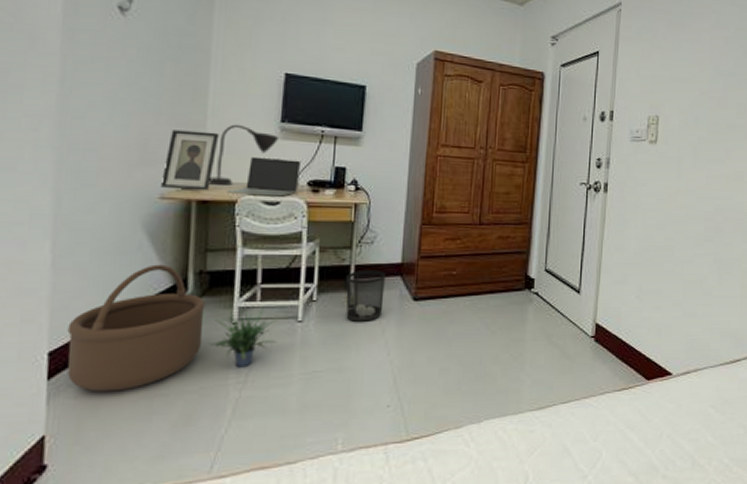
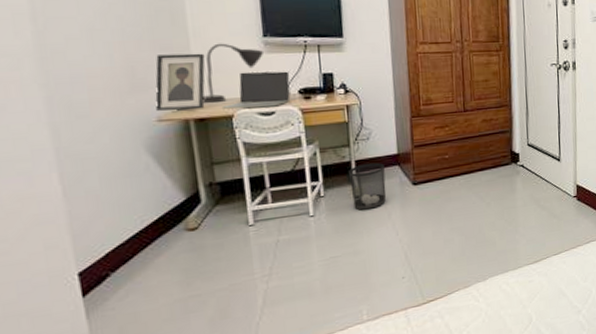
basket: present [67,264,205,392] -> none [92,181,224,302]
potted plant: present [208,304,280,368] -> none [229,209,295,263]

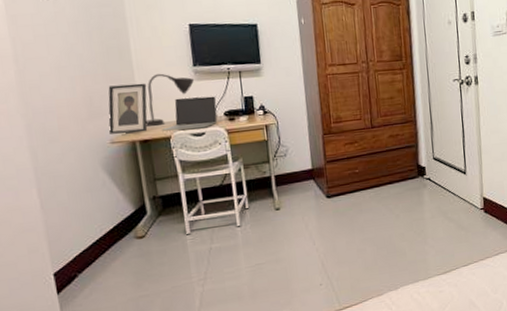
waste bin: present [349,162,387,211] -> none [269,177,303,222]

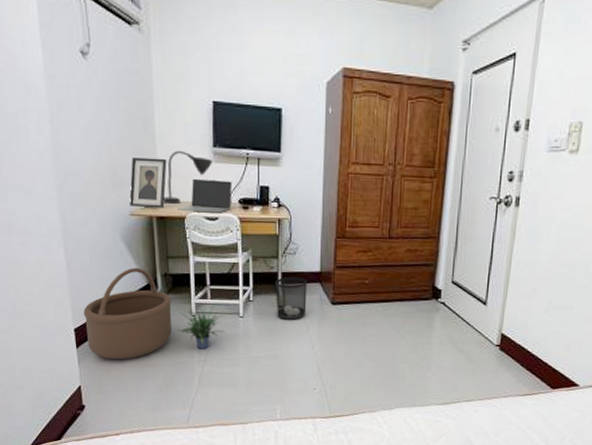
basket: none [63,195,167,299] -> present [83,267,173,360]
potted plant: none [171,219,225,269] -> present [176,300,226,350]
waste bin: none [269,177,303,222] -> present [276,276,307,320]

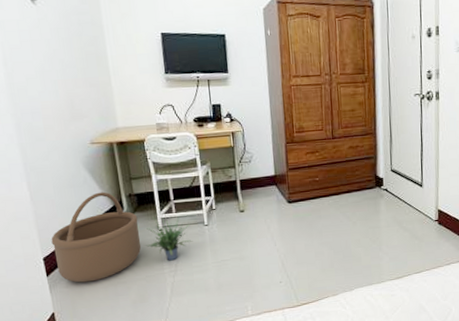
picture frame: present [129,157,167,209] -> none [87,88,124,136]
desk lamp: present [163,150,213,205] -> none [121,79,167,130]
laptop: present [177,178,233,213] -> none [135,103,187,135]
waste bin: present [276,276,307,320] -> none [235,182,266,223]

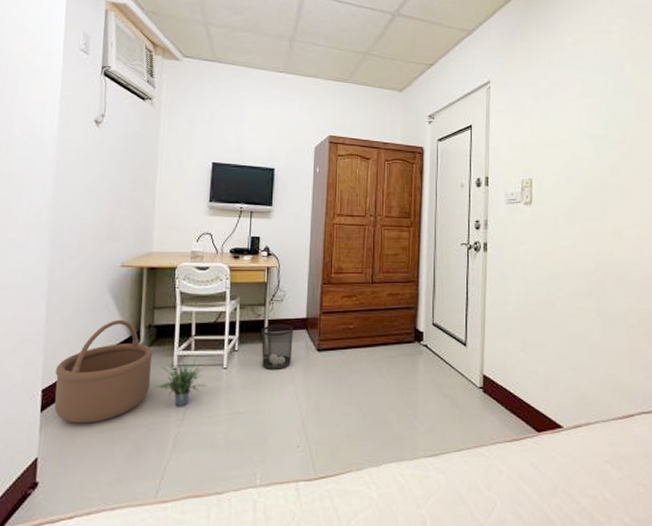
waste bin: none [235,182,266,223] -> present [261,324,293,369]

